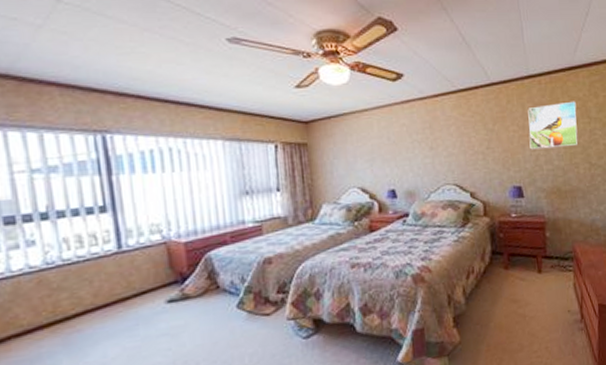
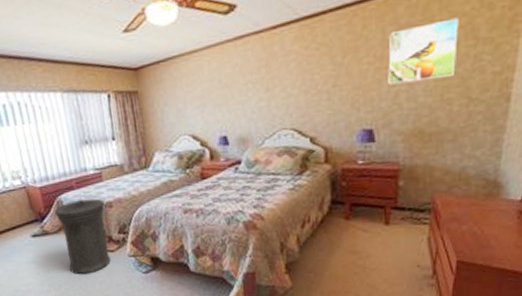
trash can: none [200,254,265,347] -> present [54,198,111,275]

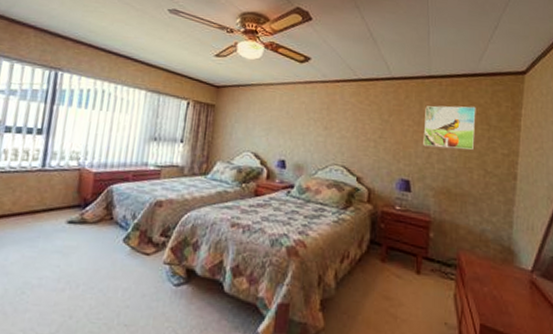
trash can: present [54,198,111,275] -> none [96,193,156,277]

